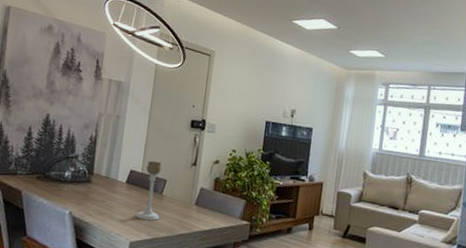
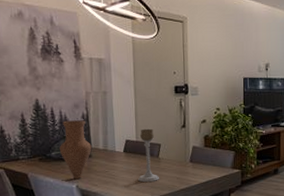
vase: none [59,140,94,205] -> present [59,120,92,179]

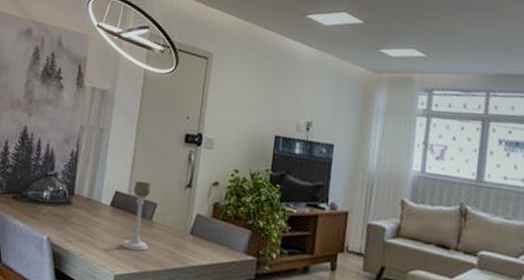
vase: present [59,120,92,179] -> none [37,156,75,229]

